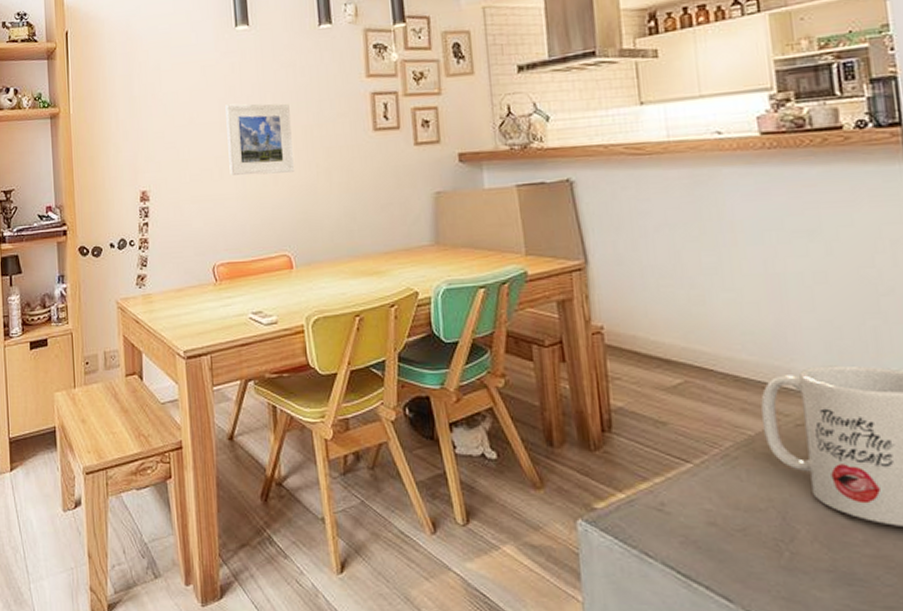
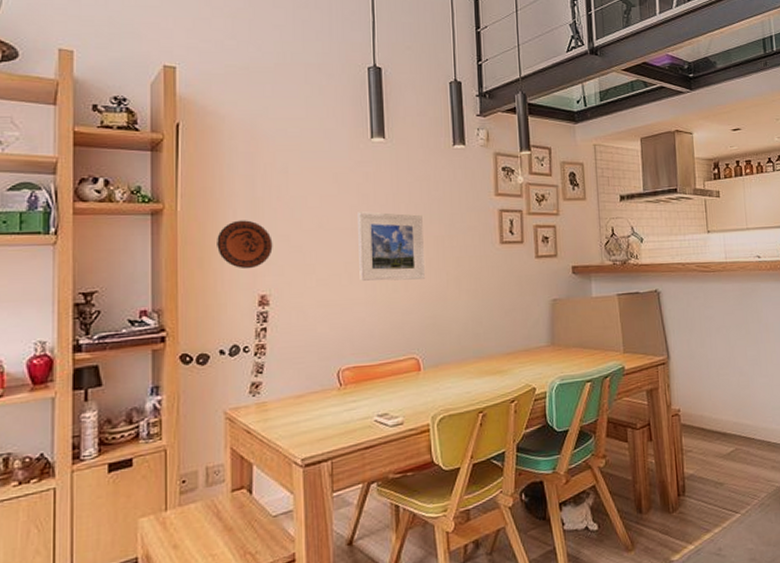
decorative plate: none [103,119,150,167] -> present [217,220,273,269]

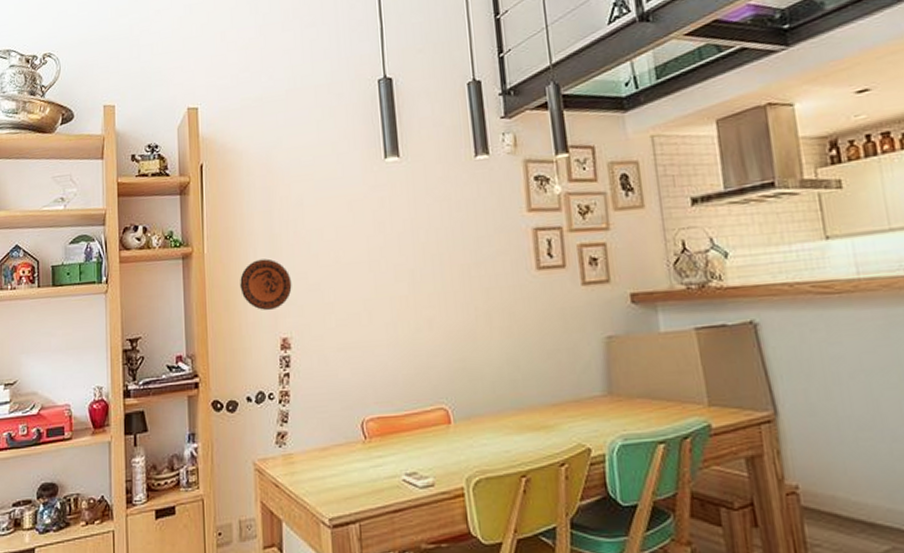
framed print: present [358,212,426,282] -> none [374,241,452,321]

